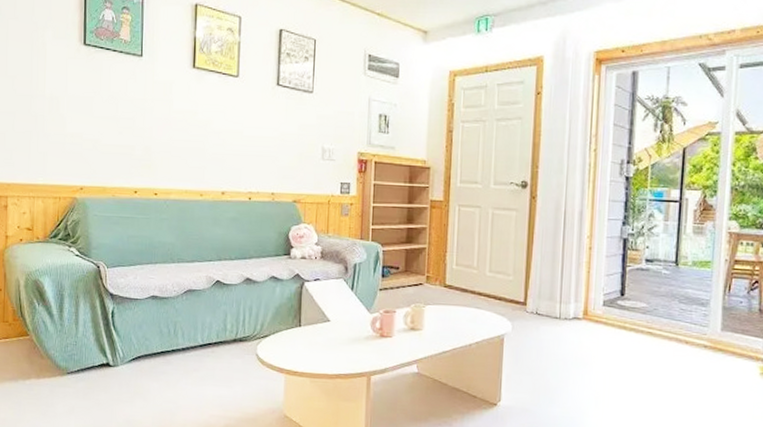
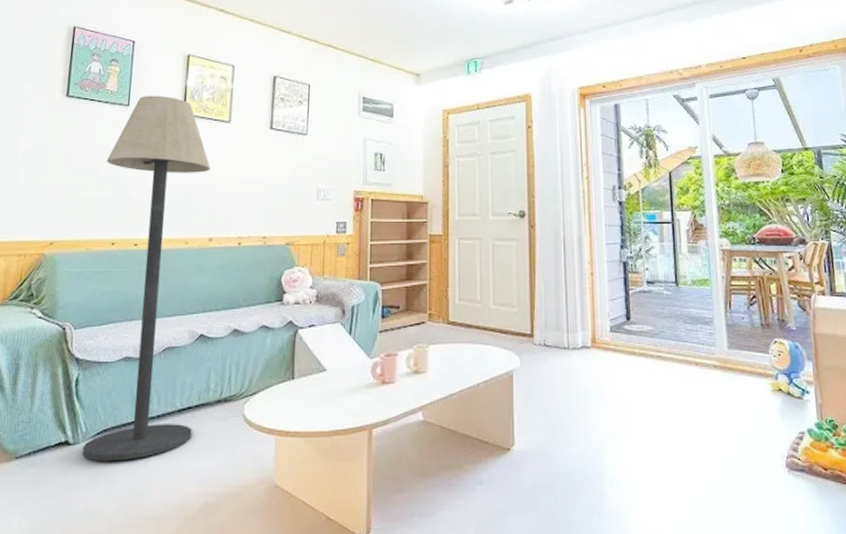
floor lamp: none [121,46,221,384] -> present [81,95,210,462]

